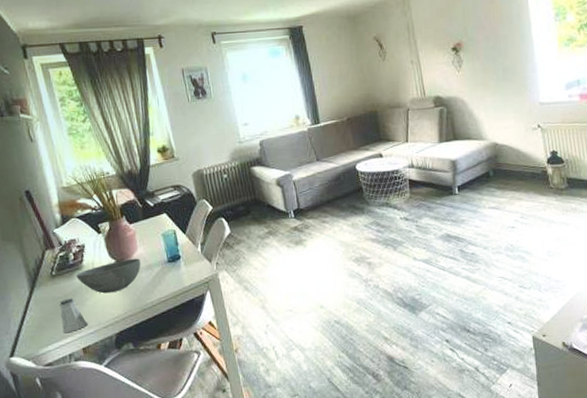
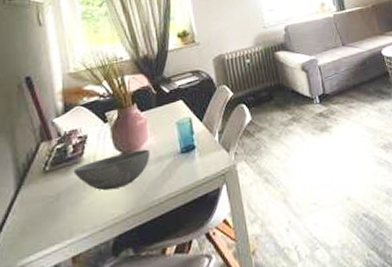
saltshaker: present [59,298,87,333] -> none [49,197,80,240]

